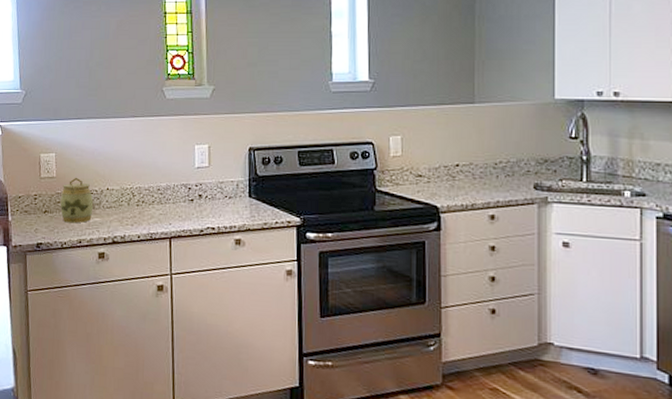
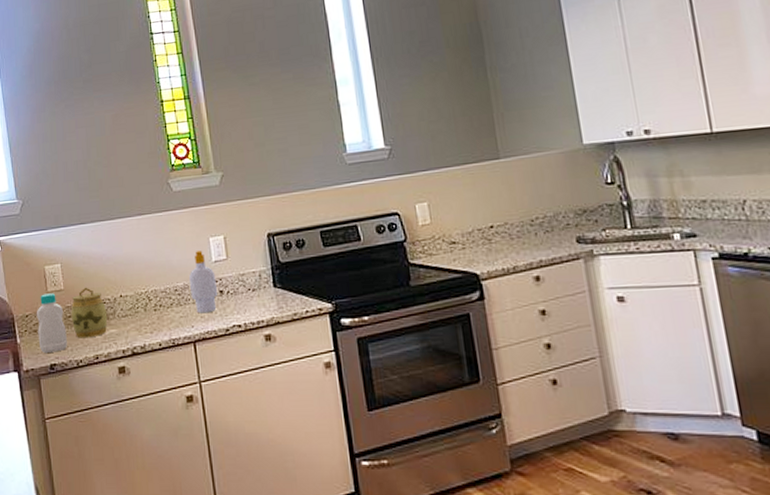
bottle: none [28,179,55,233] -> present [36,293,67,353]
soap bottle: none [171,156,197,214] -> present [188,250,218,314]

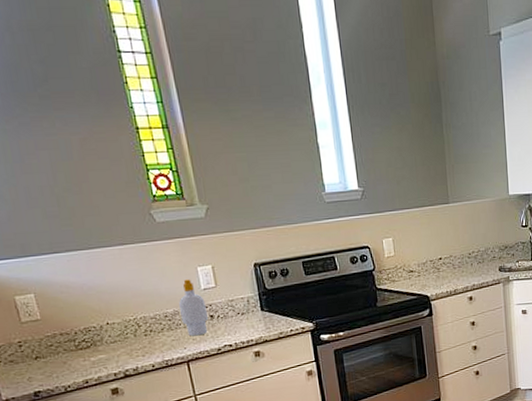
bottle: present [36,293,67,353] -> none [10,323,52,382]
jar: present [70,287,108,339] -> none [51,316,95,366]

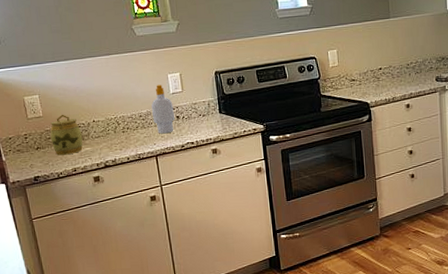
jar: none [51,316,95,366] -> present [50,114,83,156]

